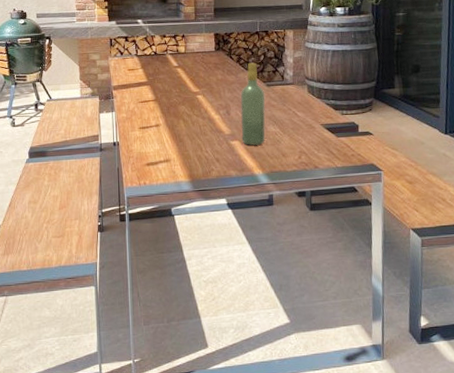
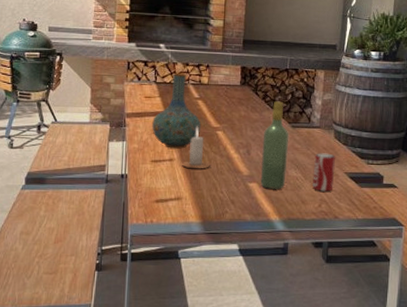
vase: none [137,45,182,115] -> present [152,73,201,149]
candle: none [167,92,194,133] -> present [181,126,210,169]
beverage can: none [290,107,312,144] -> present [313,153,336,192]

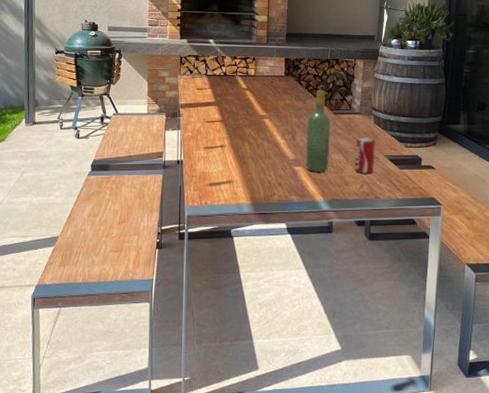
vase: present [152,73,201,149] -> none [204,66,249,136]
candle: present [181,126,210,169] -> none [231,115,259,155]

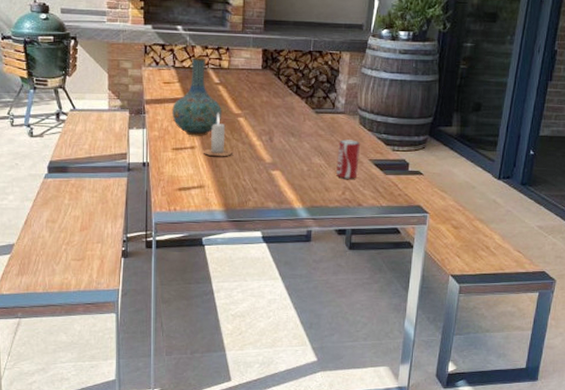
vase: none [204,66,249,136] -> present [172,56,222,136]
candle: none [231,115,259,155] -> present [203,113,232,157]
wine bottle: present [305,90,332,172] -> none [283,86,313,177]

